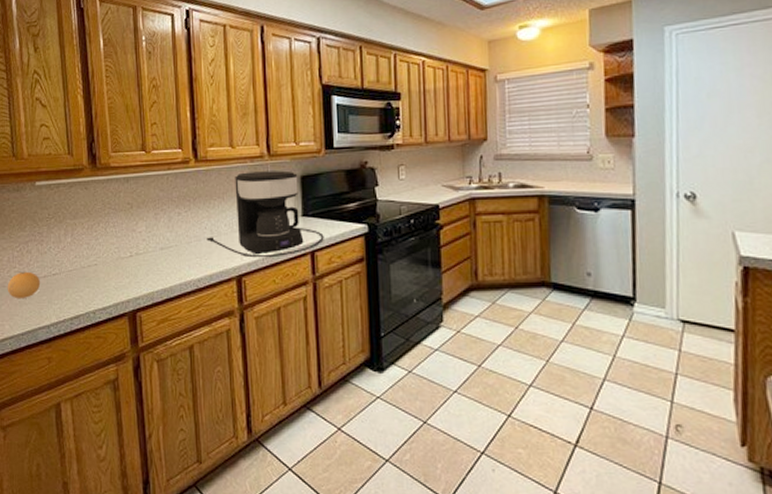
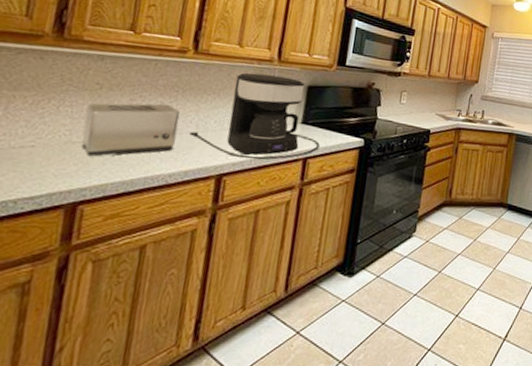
toaster: none [125,214,198,269] -> present [81,103,180,157]

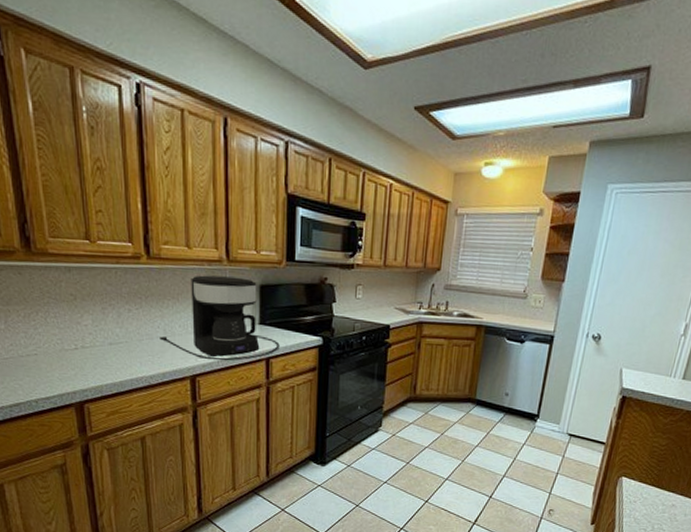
toaster: present [81,103,180,157] -> none [68,311,150,362]

